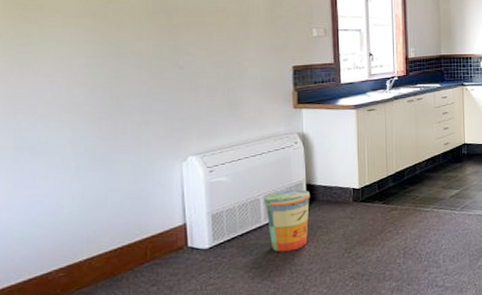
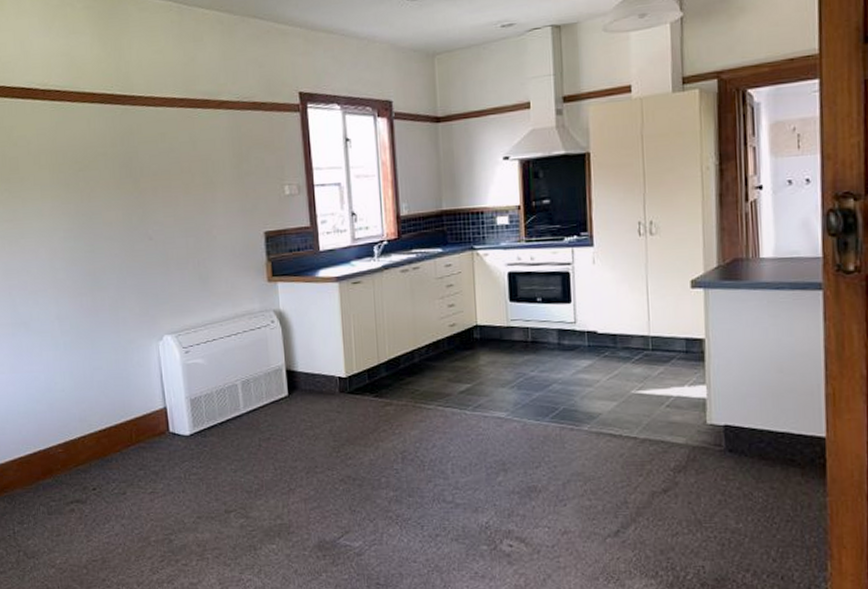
trash can: present [264,189,311,252] -> none [242,376,292,445]

